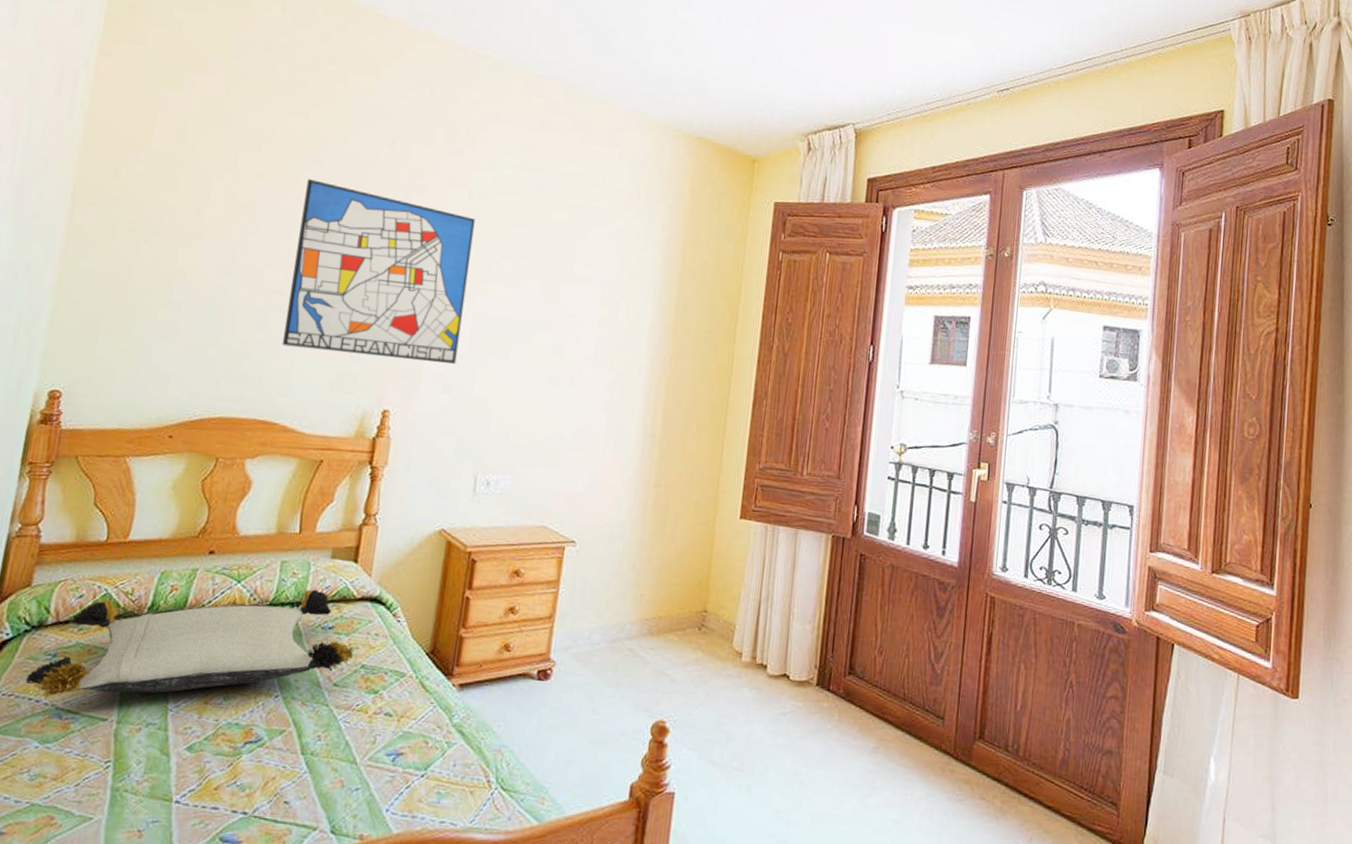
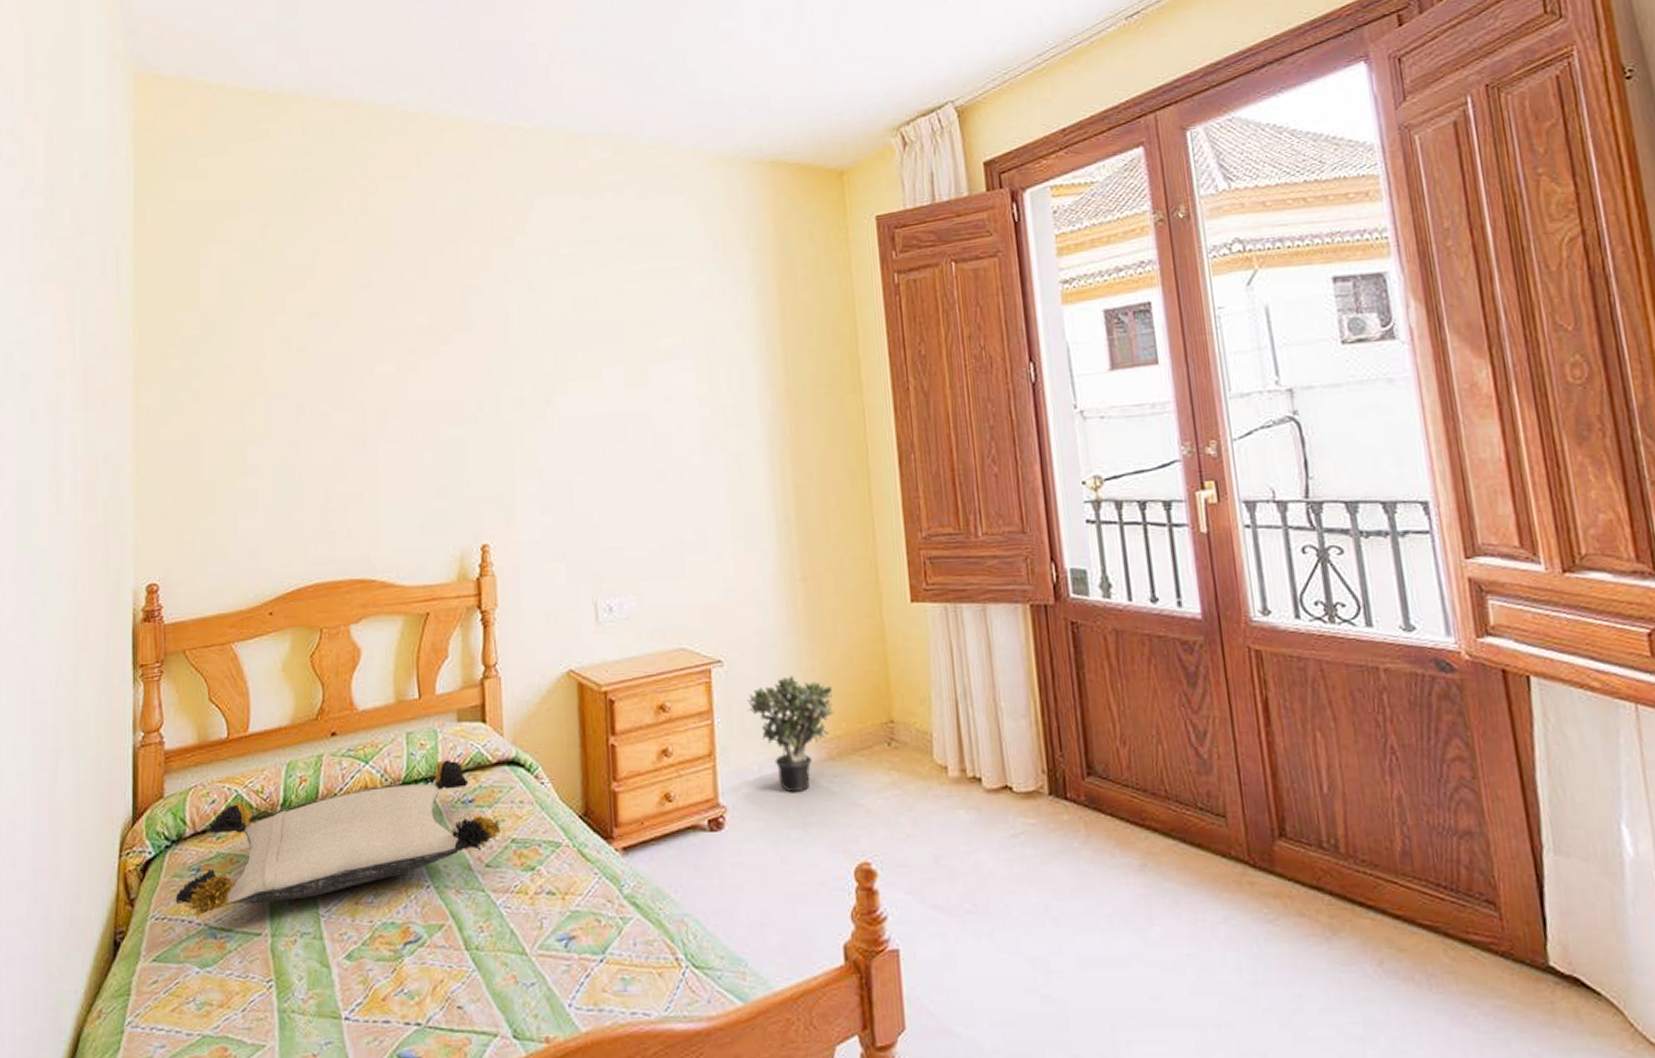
wall art: present [282,179,475,365] -> none [358,305,550,493]
potted plant: none [589,562,662,658] -> present [747,675,835,793]

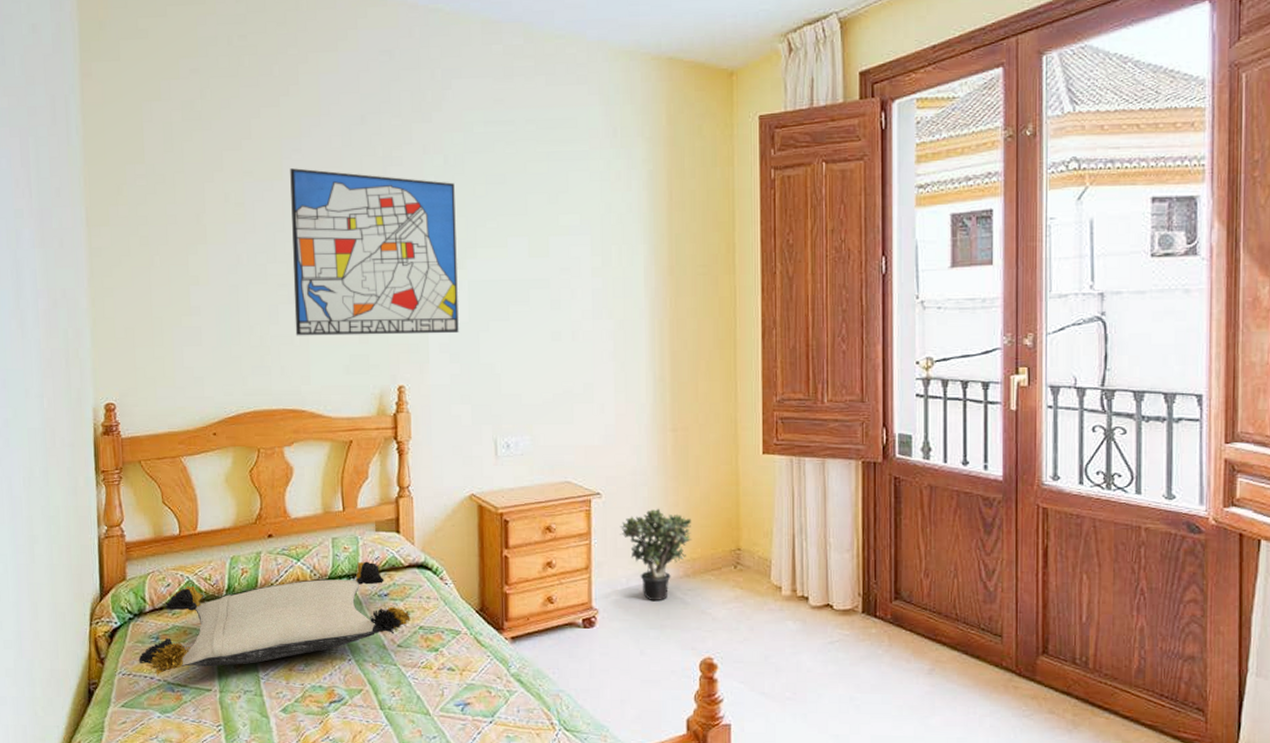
wall art: none [358,305,550,493] -> present [290,168,459,336]

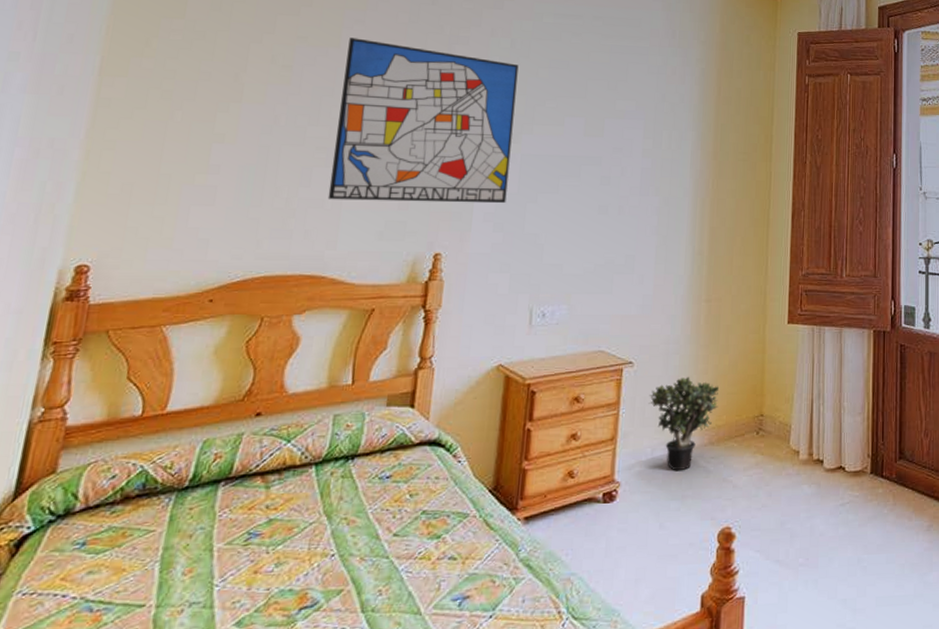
pillow: present [138,561,412,676] -> none [49,440,415,592]

